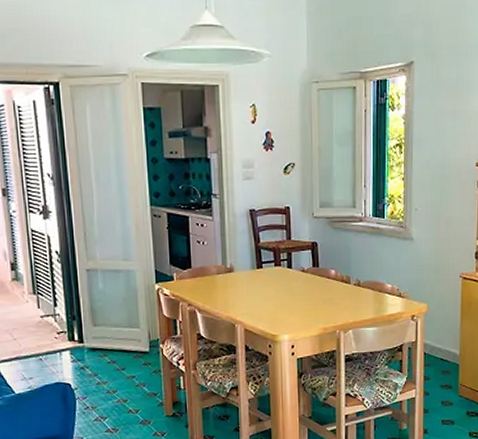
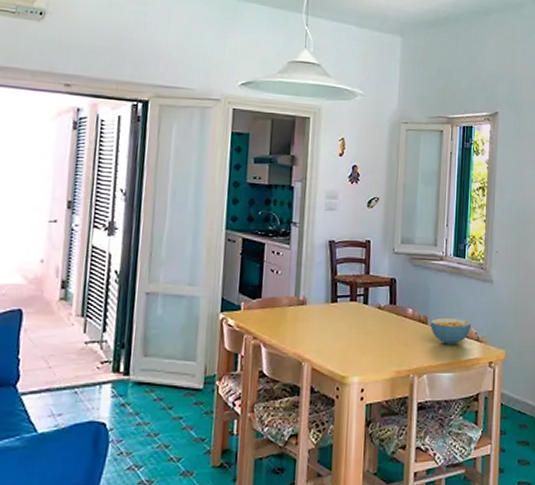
cereal bowl: none [353,277,394,302] -> present [430,318,472,345]

